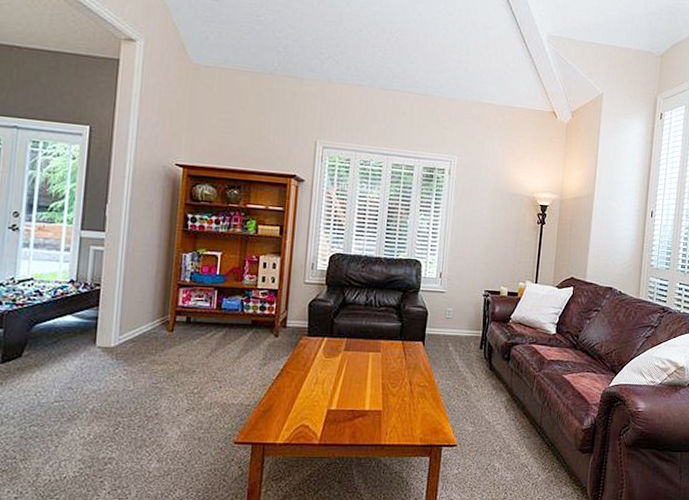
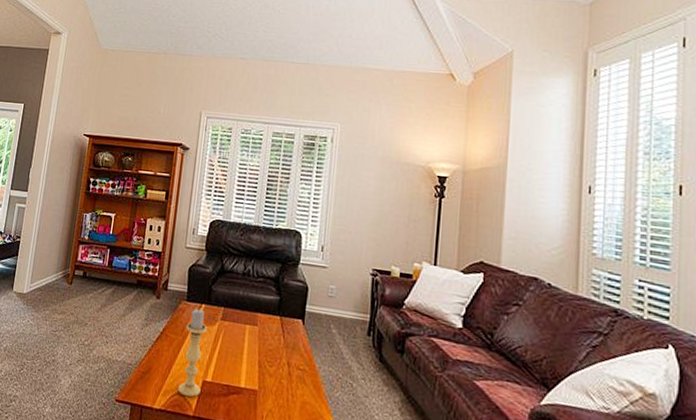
candle holder: none [302,342,331,427] -> present [178,308,208,398]

